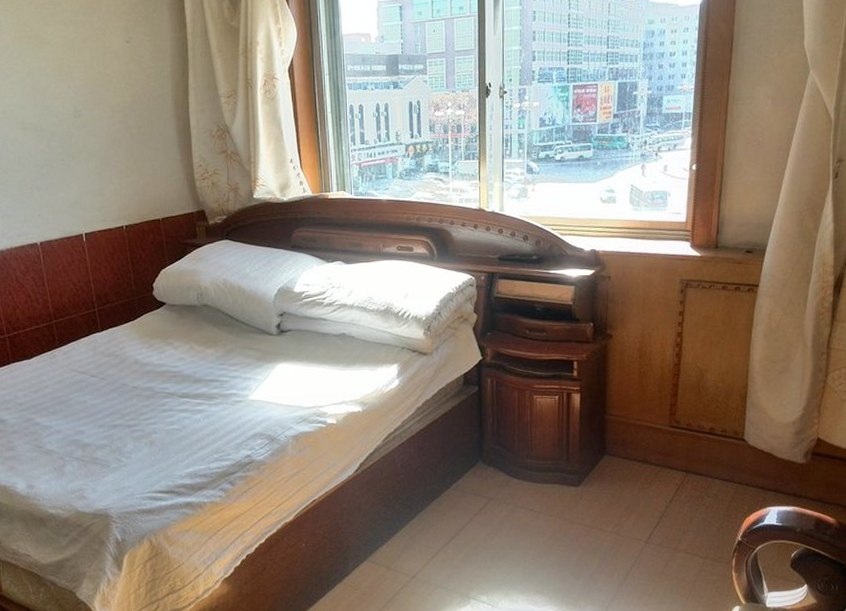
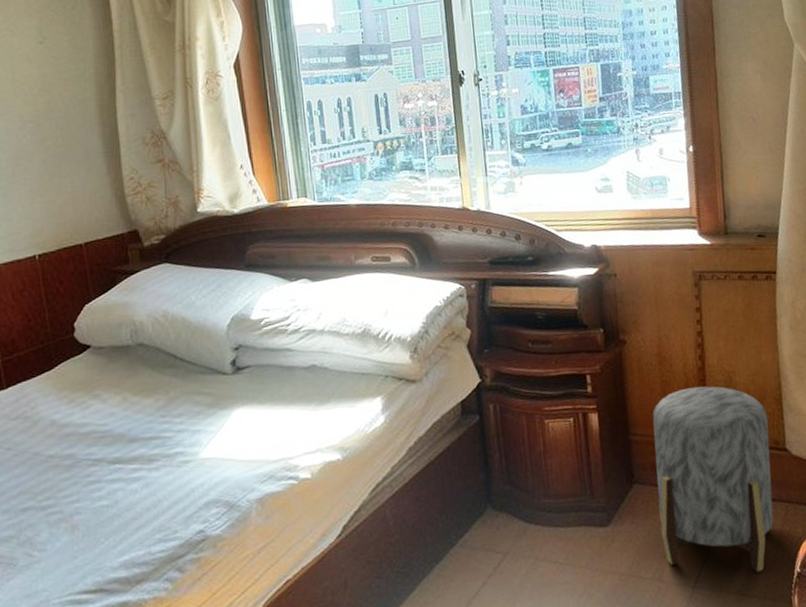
stool: none [623,379,732,537] -> present [652,386,774,573]

